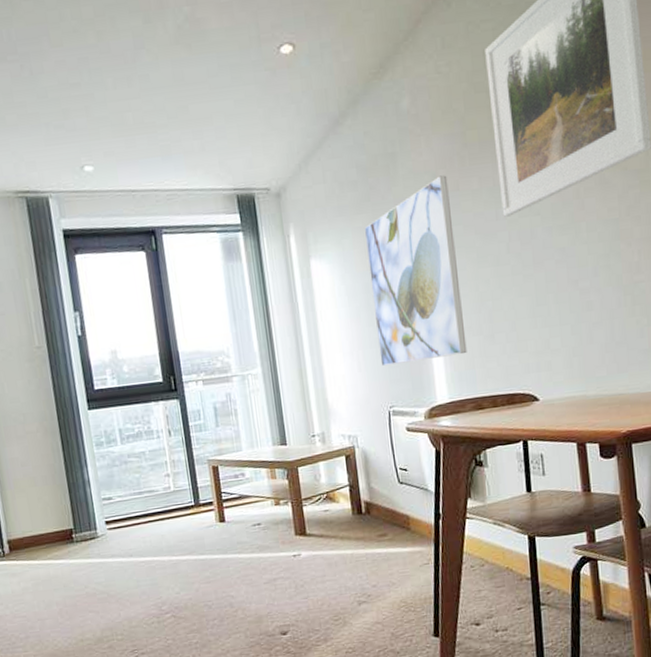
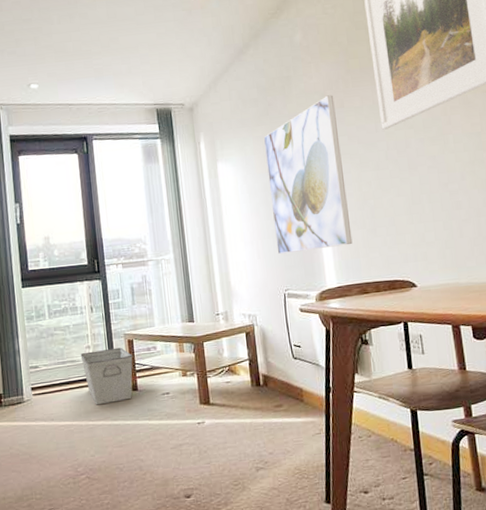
storage bin: none [159,474,219,539] -> present [80,347,133,405]

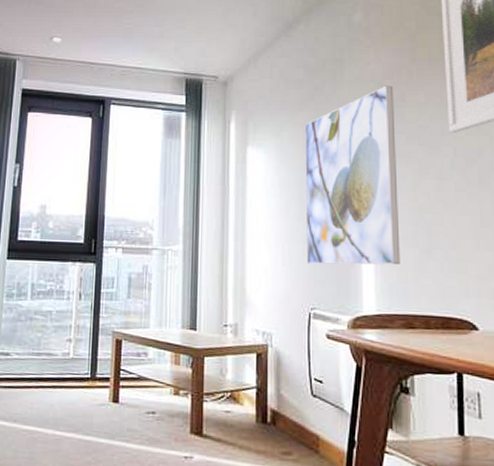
storage bin: present [80,347,133,405] -> none [59,346,119,413]

